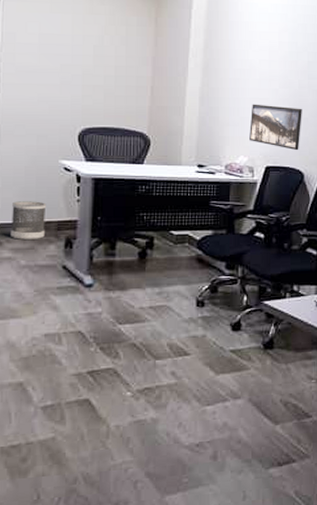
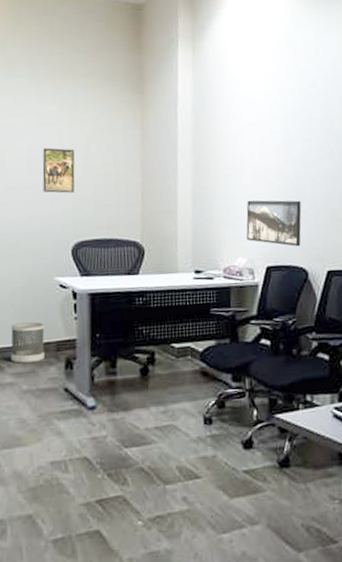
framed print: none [53,35,88,81] -> present [42,148,75,193]

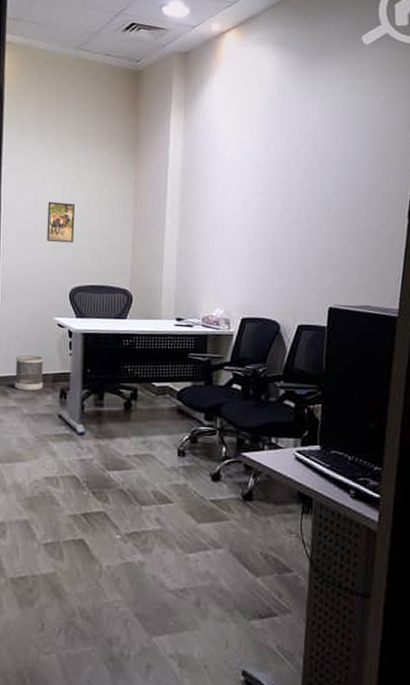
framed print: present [246,200,302,247] -> none [225,256,277,302]

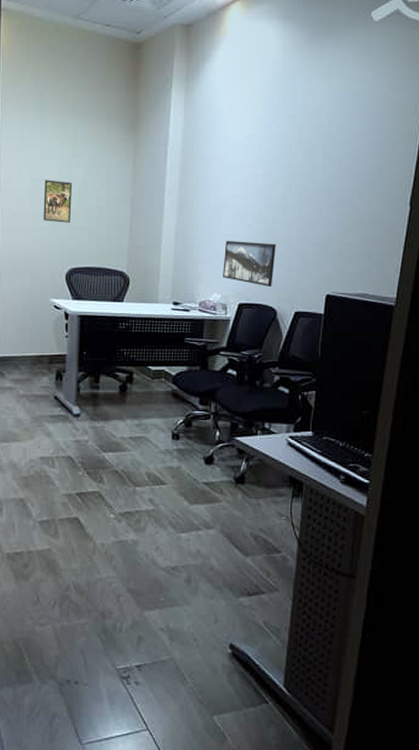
wastebasket: present [15,355,44,390] -> none [11,337,40,371]
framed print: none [225,256,277,302] -> present [223,240,276,288]

